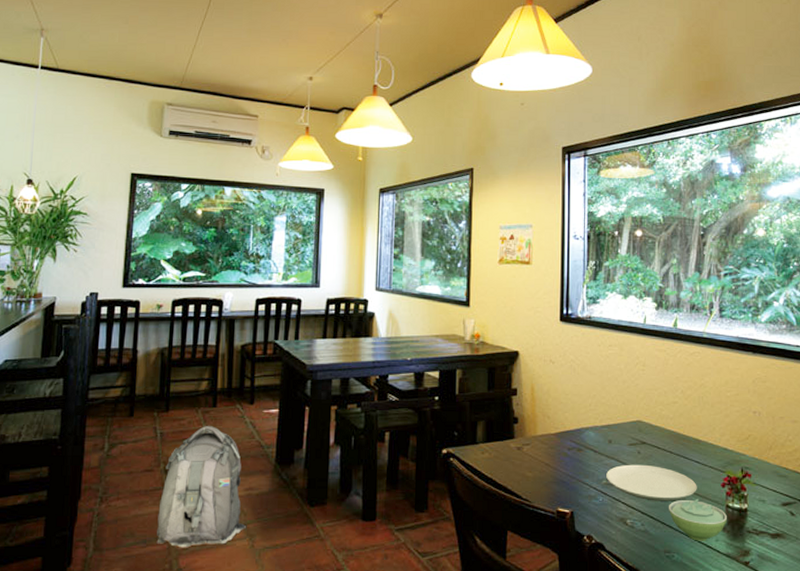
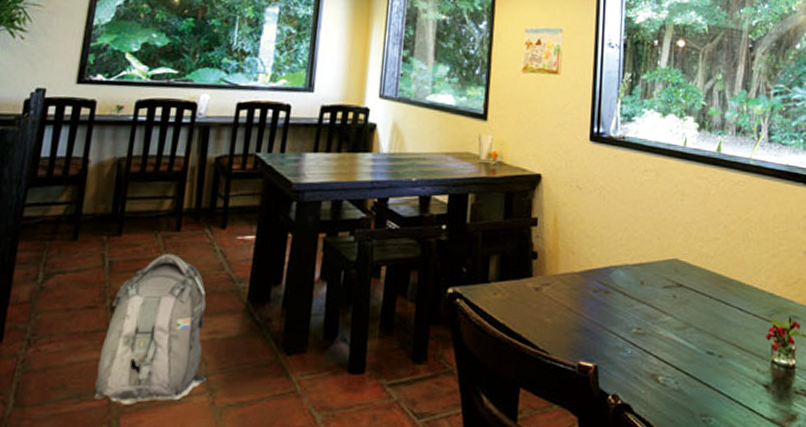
plate: present [606,464,697,502] -> none [636,310,739,355]
sugar bowl: present [668,498,727,541] -> none [705,352,772,403]

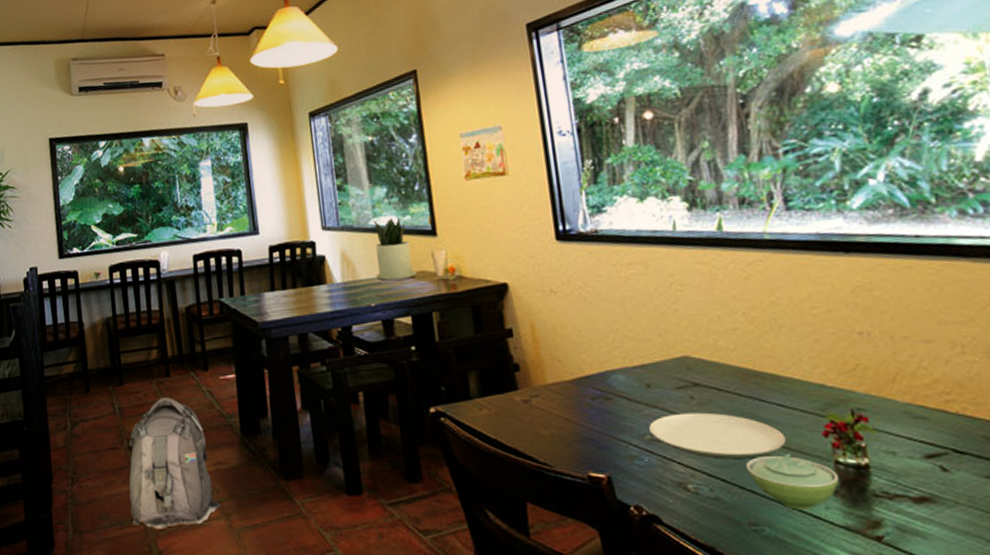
planter: none [422,96,462,159] -> present [373,217,418,281]
plate: none [636,310,739,355] -> present [649,412,786,459]
sugar bowl: none [705,352,772,403] -> present [745,453,839,510]

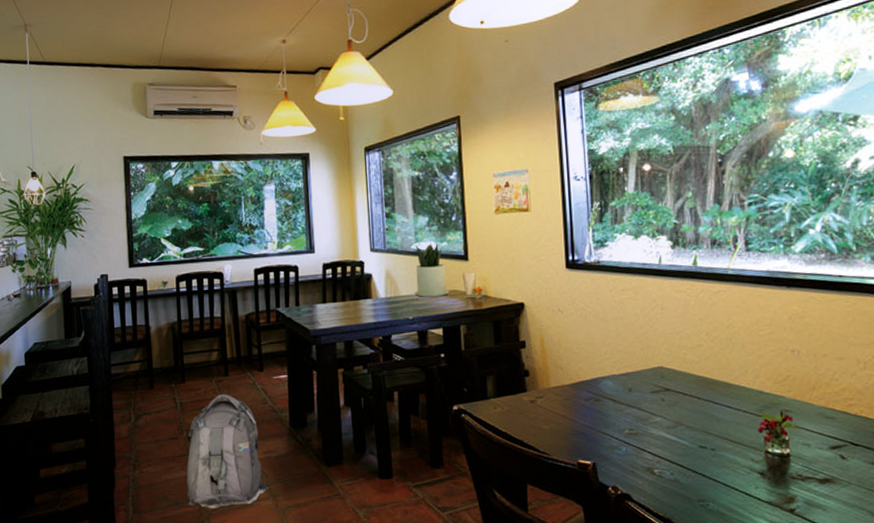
plate: present [649,412,786,459] -> none [628,412,731,450]
sugar bowl: present [745,453,839,510] -> none [699,444,767,489]

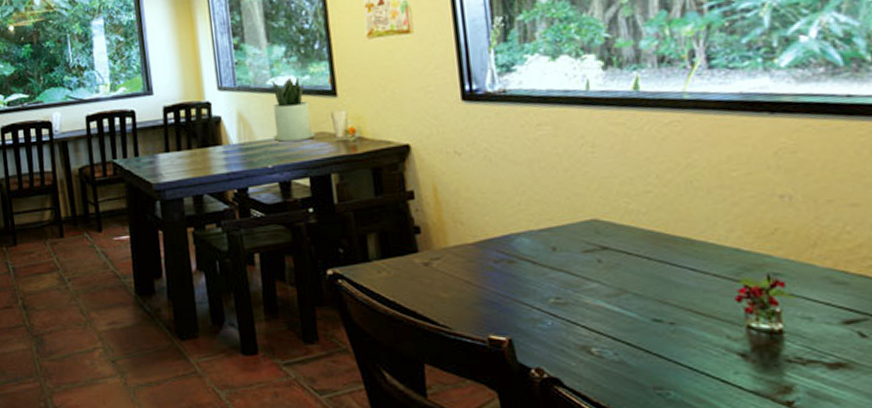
backpack: present [186,394,269,509] -> none [24,258,115,386]

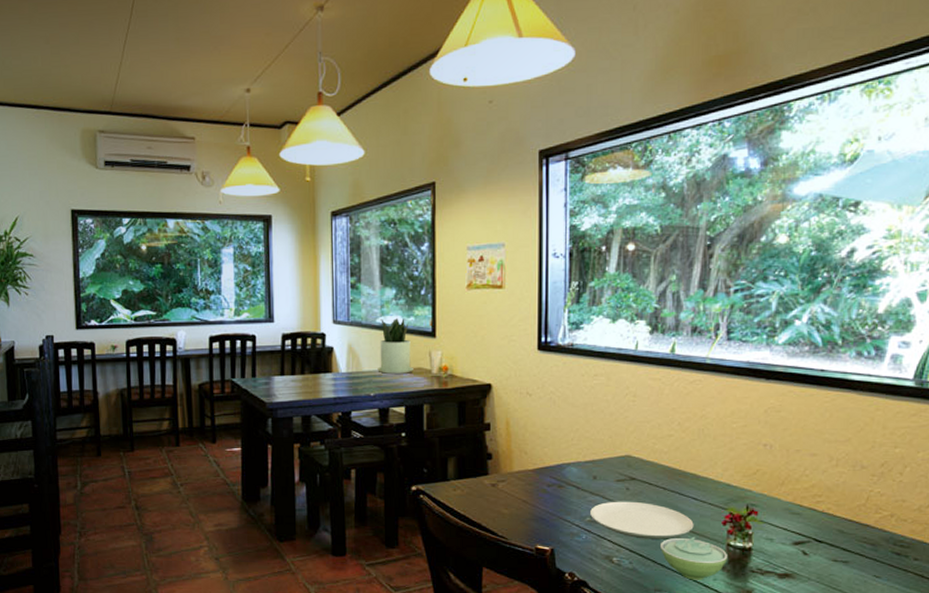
plate: none [553,276,697,323] -> present [590,501,694,540]
sugar bowl: none [652,317,750,374] -> present [659,536,727,580]

